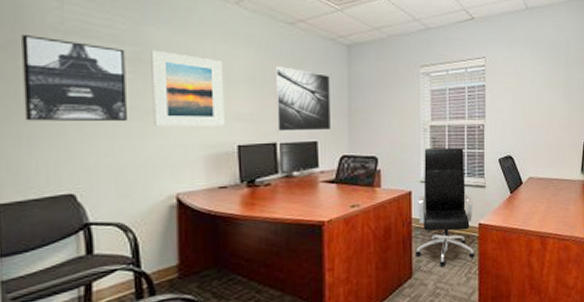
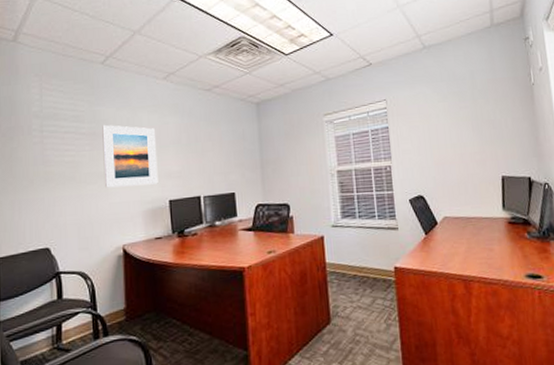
wall art: present [20,35,127,121] -> none [14,123,86,190]
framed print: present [275,66,332,132] -> none [196,128,247,186]
office chair: present [416,148,475,268] -> none [330,191,393,313]

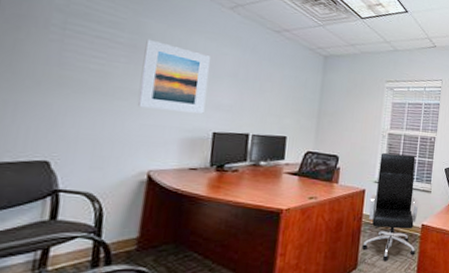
office chair: none [330,191,393,313] -> present [362,153,419,262]

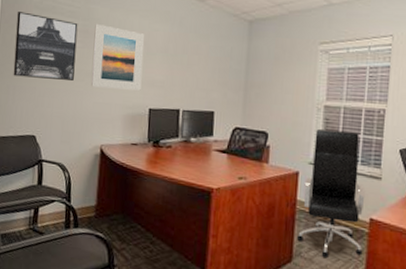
wall art: none [14,11,122,99] -> present [13,12,78,80]

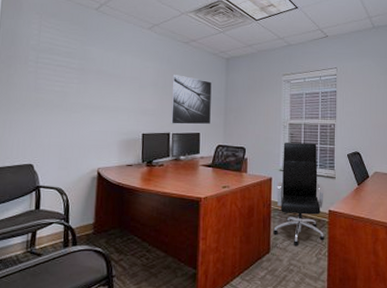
wall art: present [13,12,78,80] -> none [9,53,74,113]
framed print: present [91,23,144,91] -> none [88,62,137,119]
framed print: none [180,40,231,102] -> present [170,75,212,125]

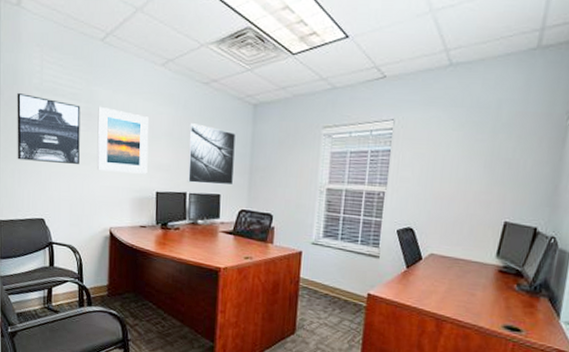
wall art: none [9,53,74,113] -> present [16,93,81,164]
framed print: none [88,62,137,119] -> present [97,106,149,174]
office chair: present [273,143,325,247] -> none [300,211,365,330]

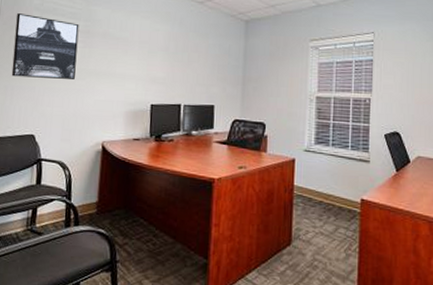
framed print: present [97,106,149,174] -> none [93,24,145,87]
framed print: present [187,123,236,186] -> none [181,39,229,96]

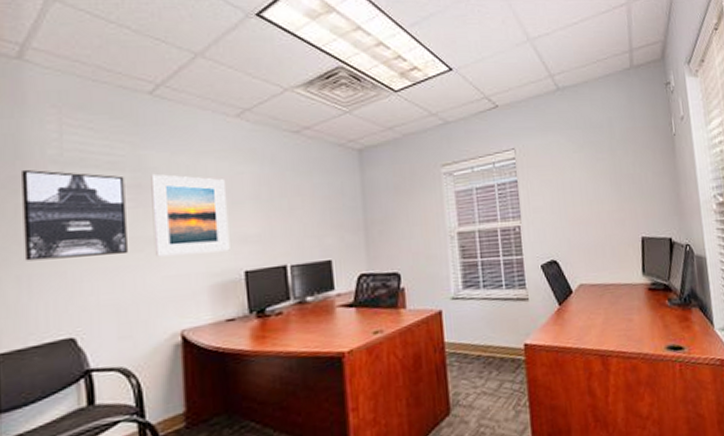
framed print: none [93,24,145,87] -> present [151,173,230,257]

